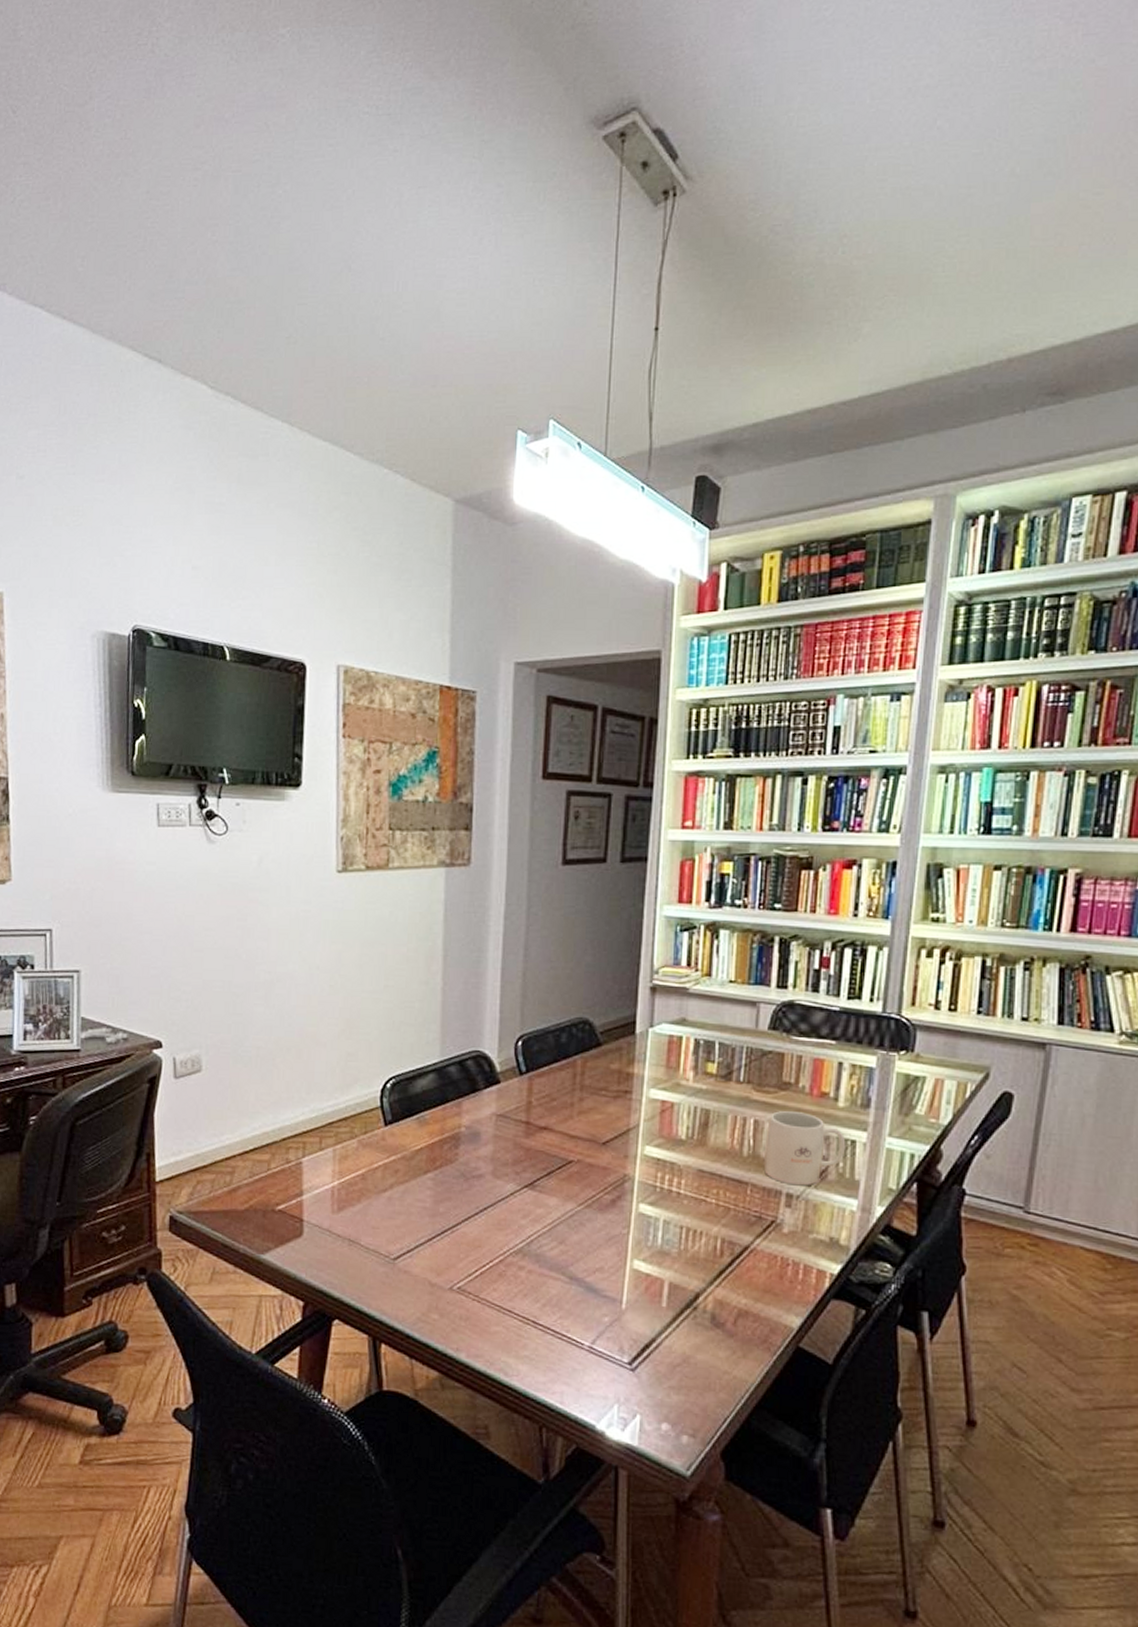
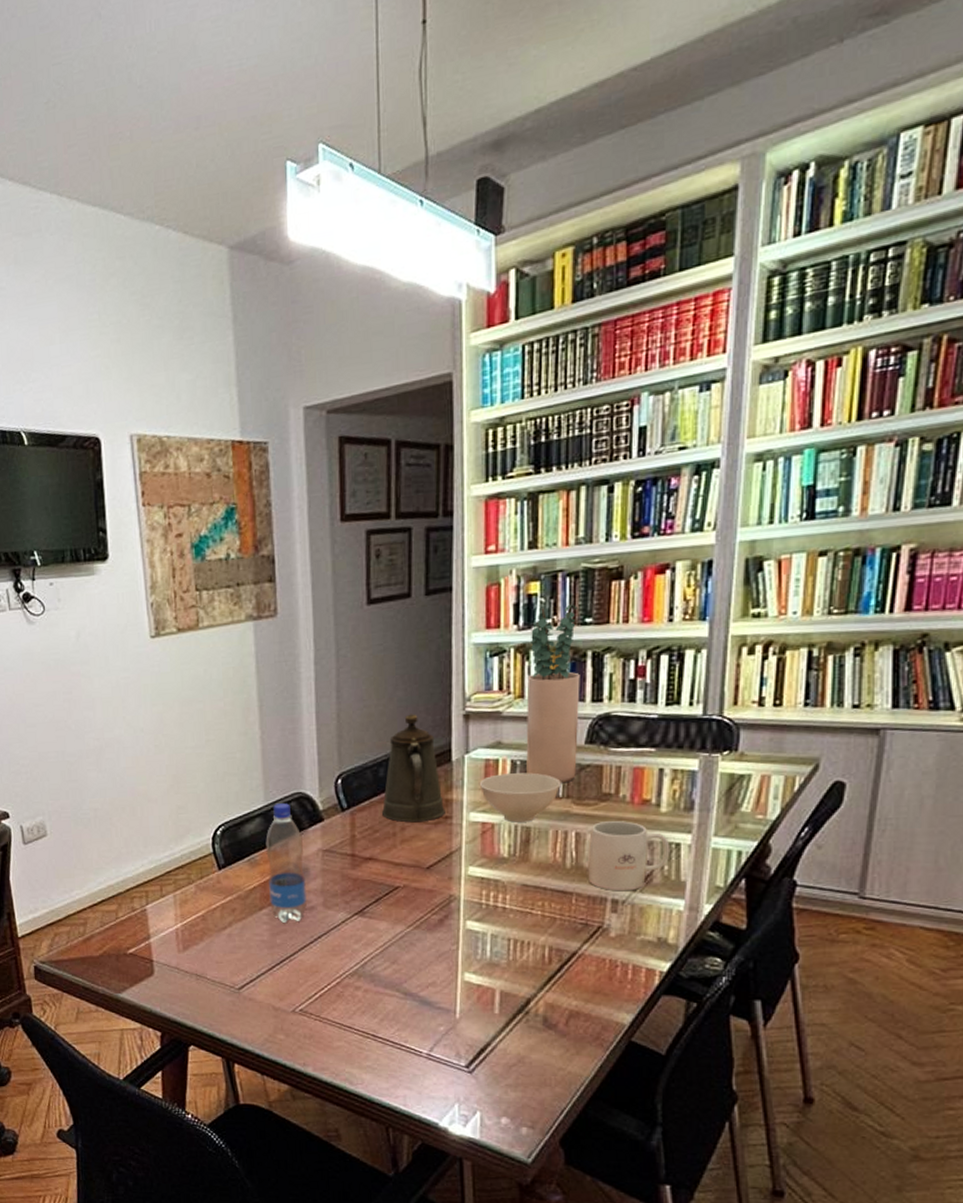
bottle: none [436,1060,476,1190] -> present [265,803,307,923]
coffee pot: none [561,980,626,1094] -> present [382,714,445,823]
bowl: none [661,1052,743,1105] -> present [479,772,561,823]
vase: none [709,879,767,1068] -> present [526,595,580,783]

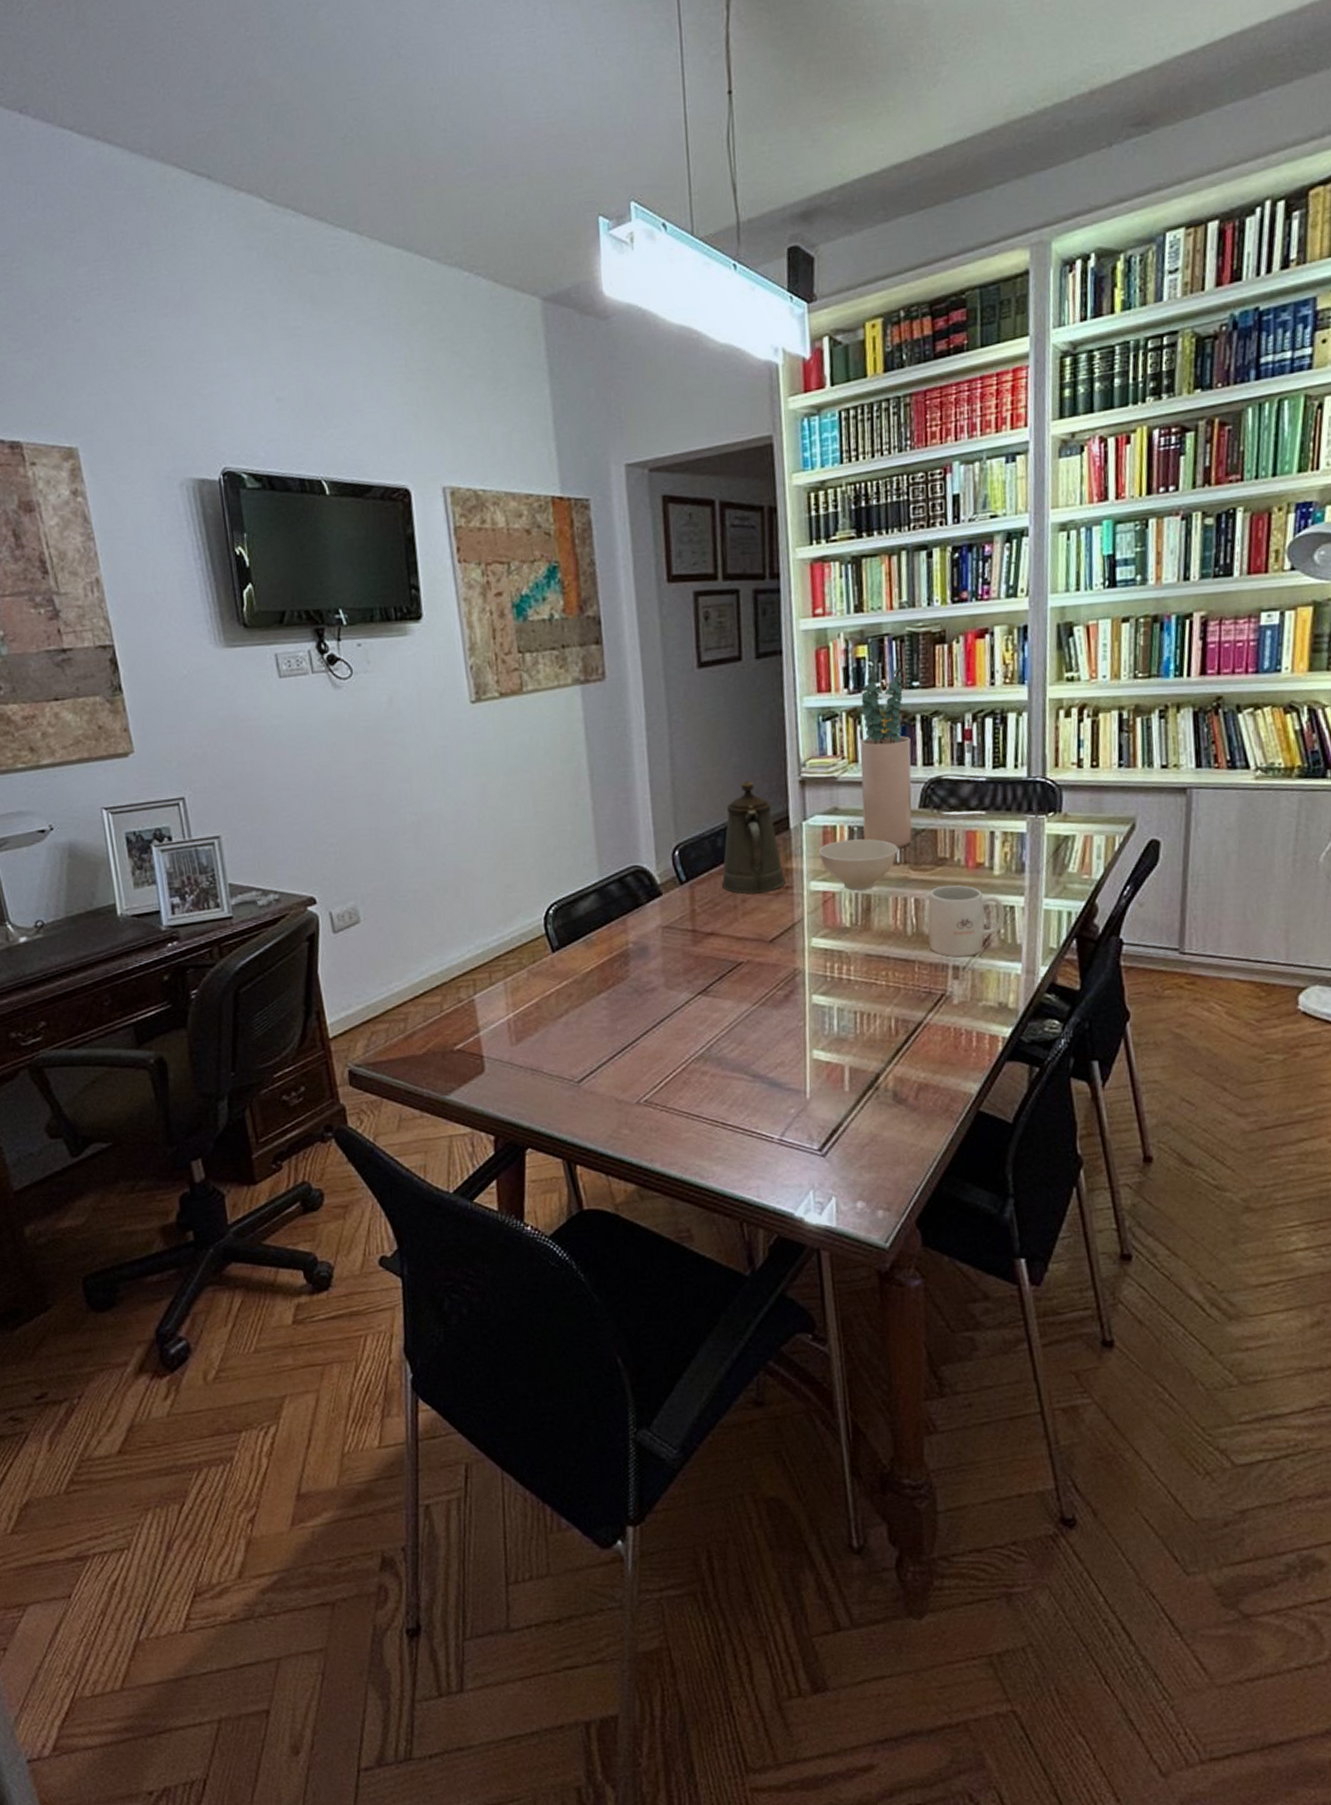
bottle: present [265,803,307,923] -> none [601,878,648,1007]

